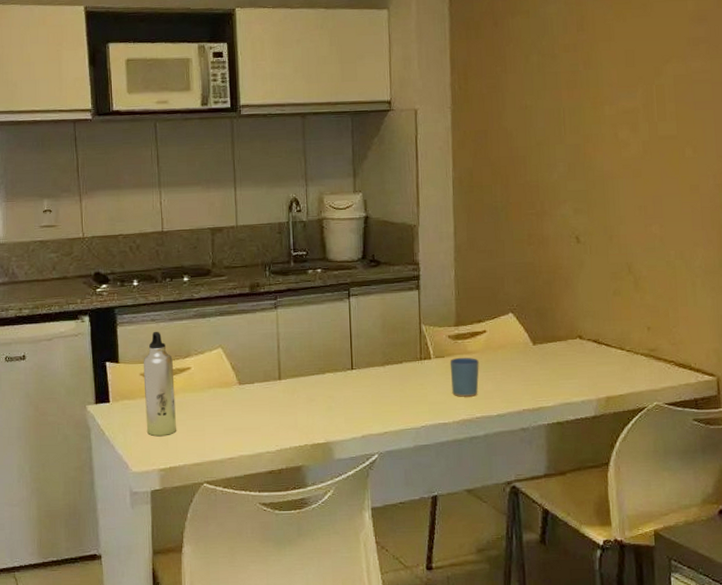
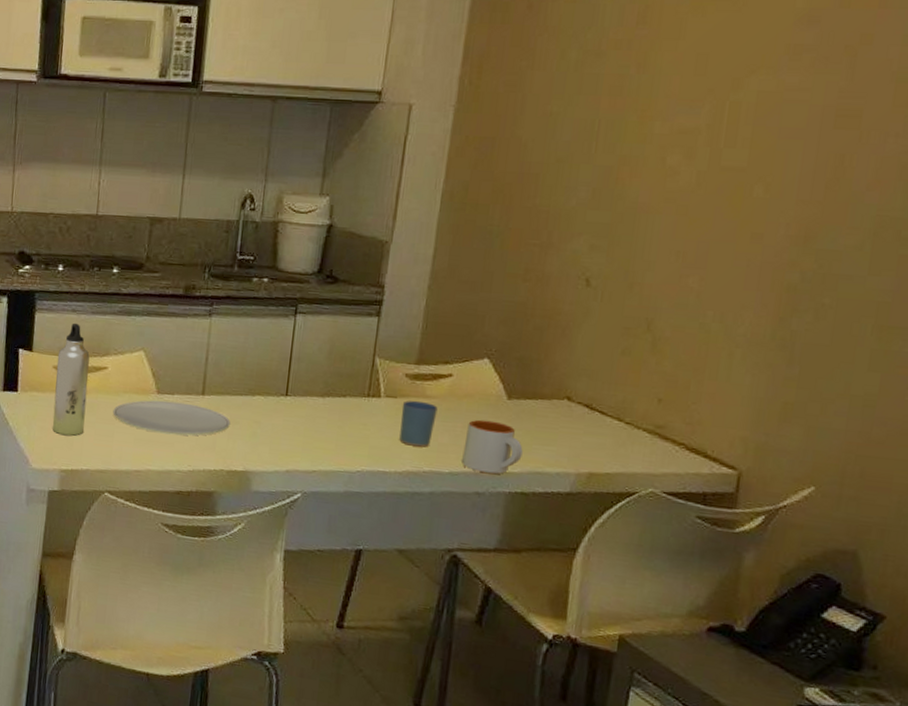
plate: none [201,389,307,421] -> present [113,400,231,436]
mug: none [505,365,553,411] -> present [462,419,523,474]

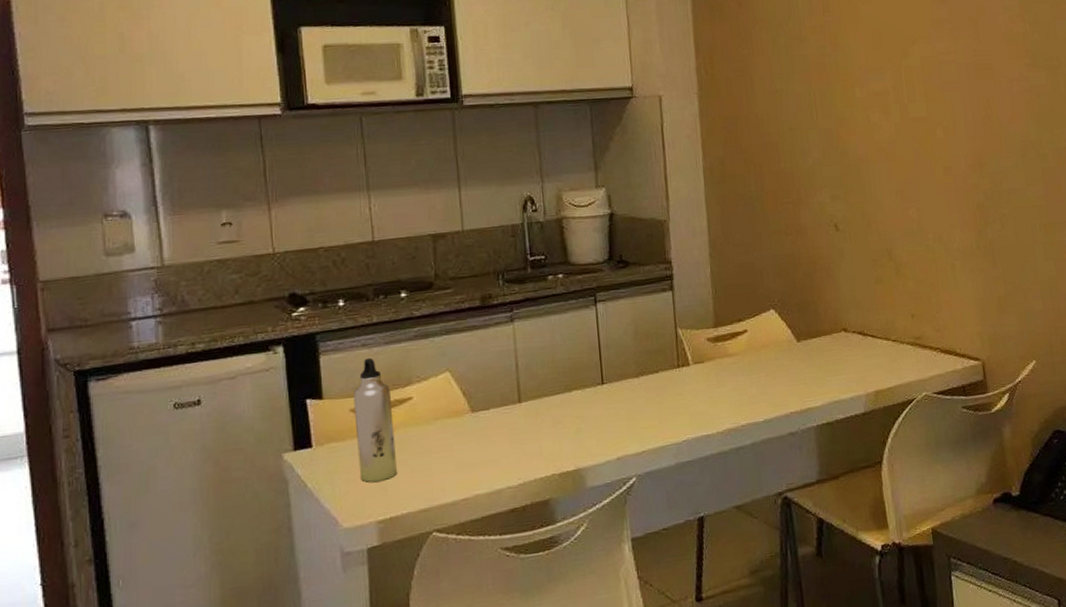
plate: present [113,400,231,436] -> none [426,414,553,455]
mug: present [399,400,438,447] -> none [710,360,742,405]
mug: present [462,419,523,474] -> none [770,364,820,414]

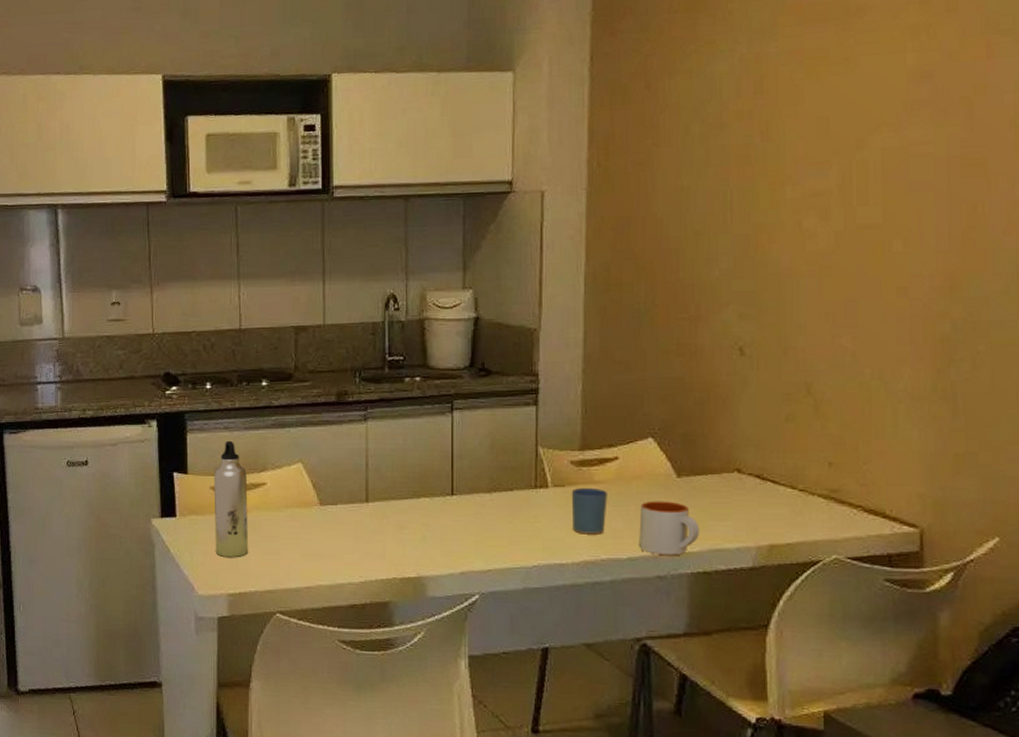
mug: none [710,360,742,405] -> present [571,487,608,535]
mug: none [770,364,820,414] -> present [639,501,699,556]

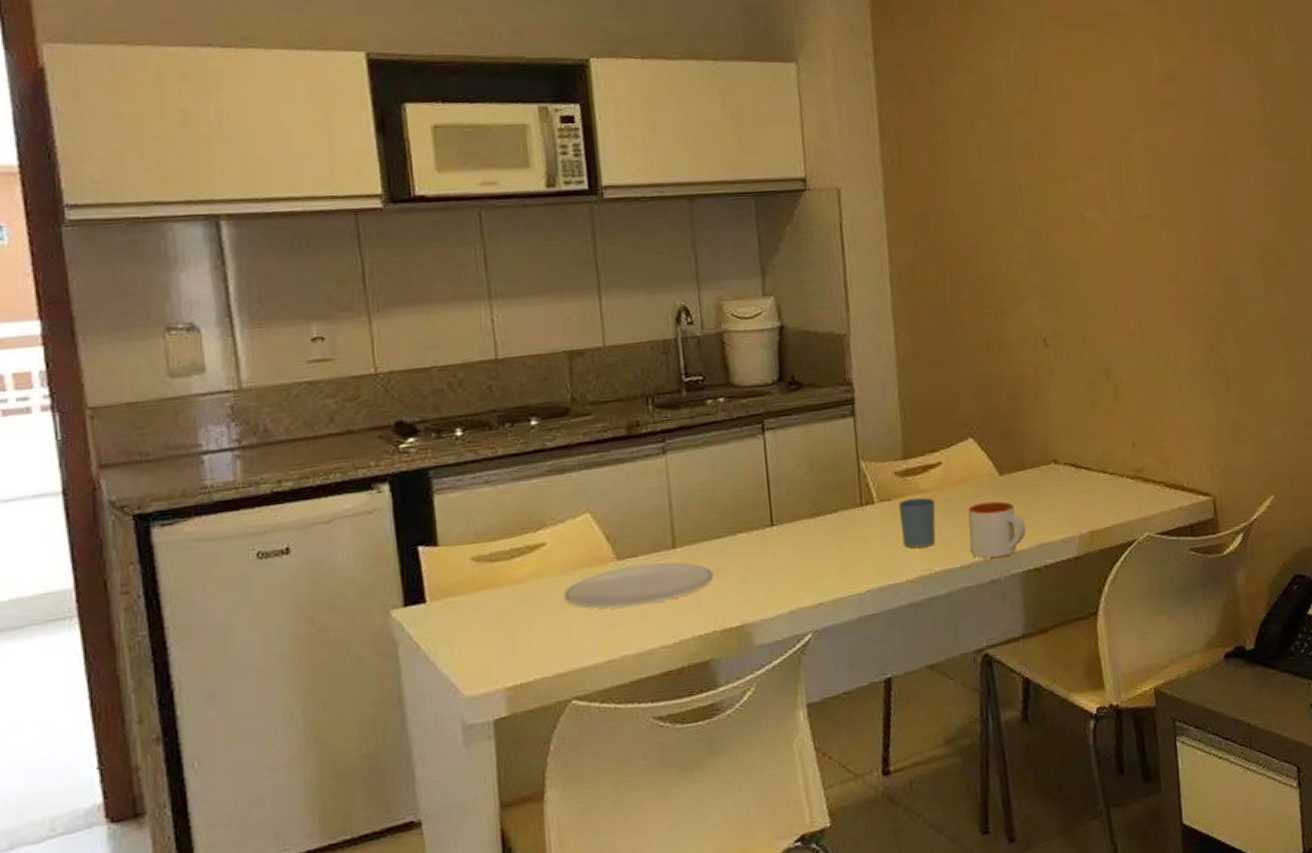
water bottle: present [214,440,248,558] -> none [474,496,528,644]
plate: none [276,512,398,547] -> present [563,562,714,609]

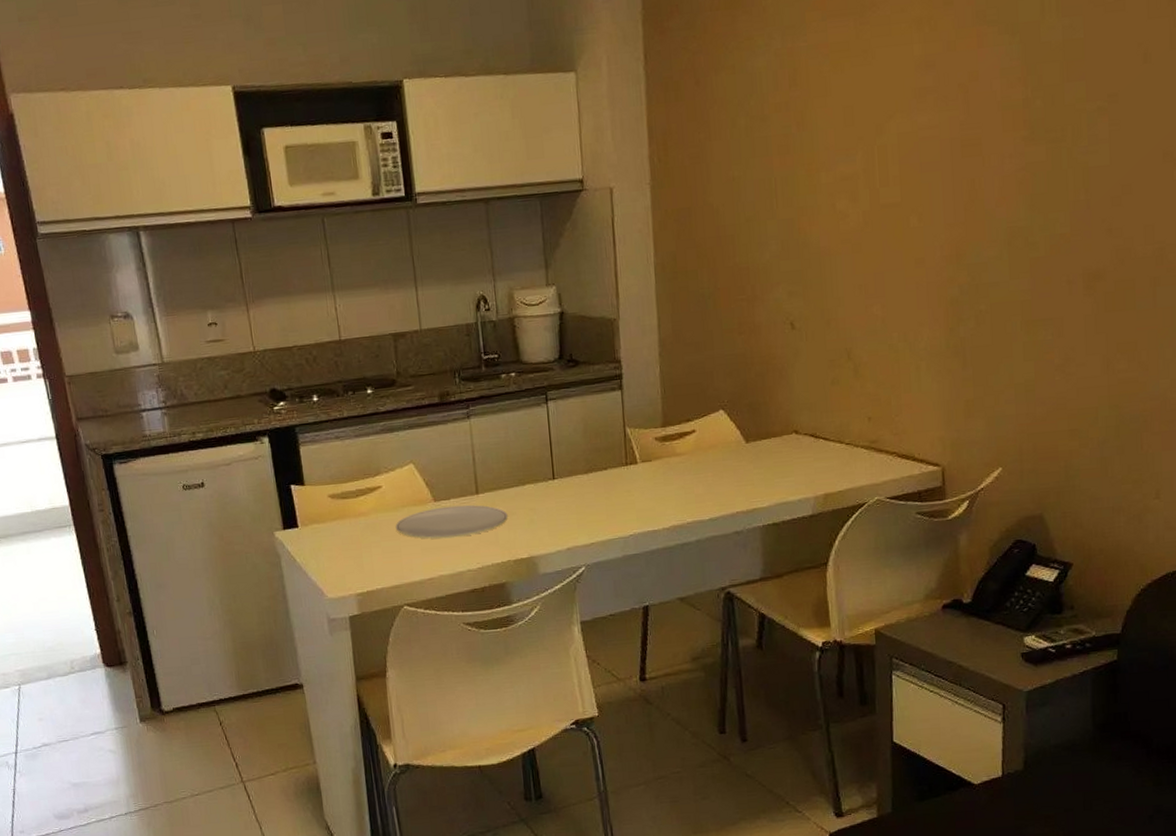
mug: present [898,497,936,549] -> none [657,459,689,502]
mug: present [968,501,1027,559] -> none [717,464,768,513]

